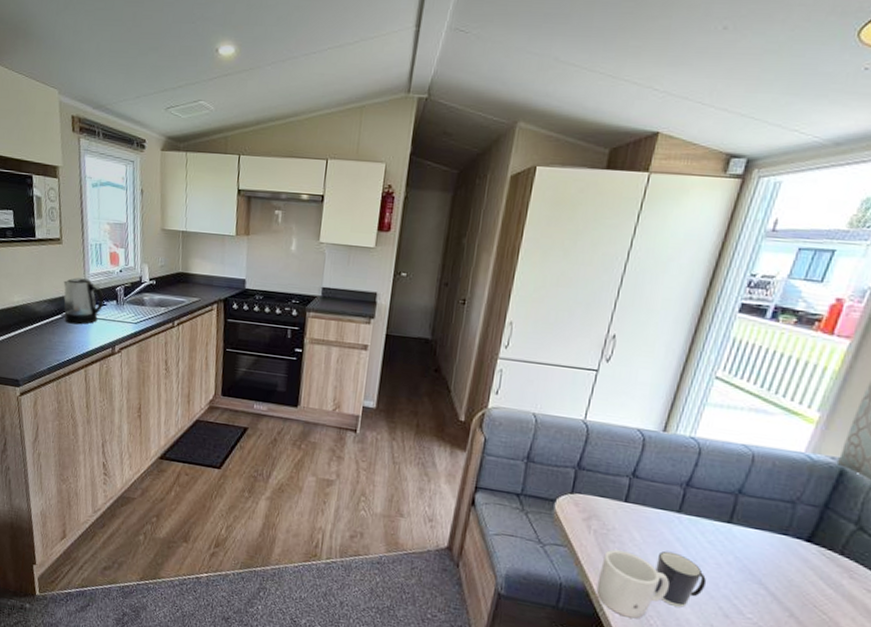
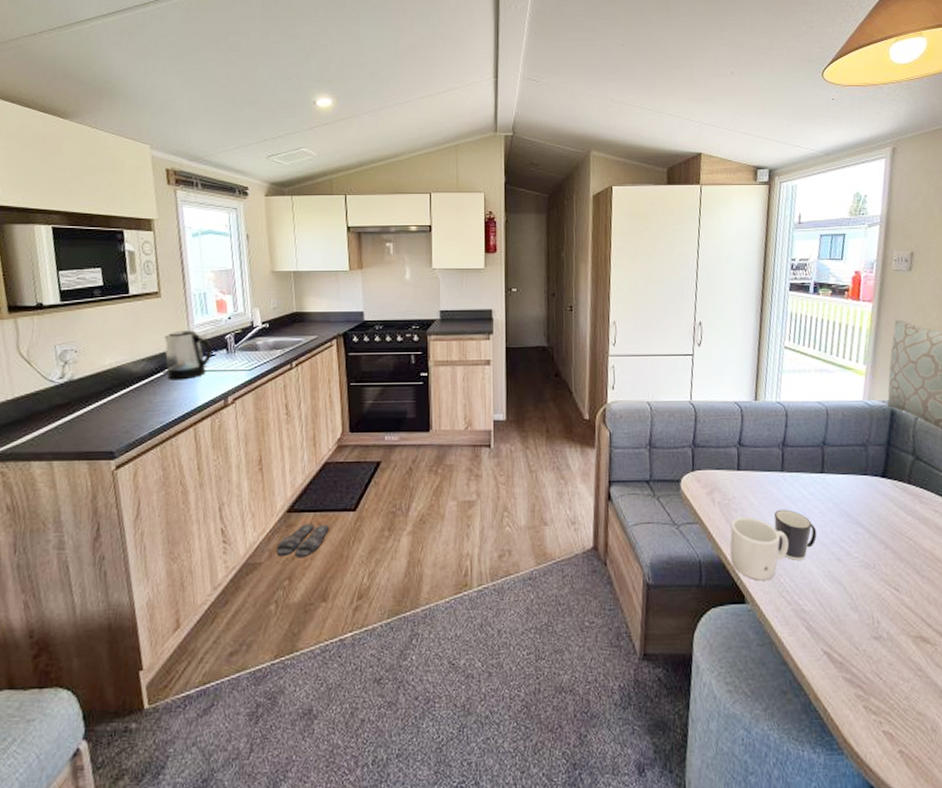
slippers: none [147,472,195,501] -> present [276,524,329,558]

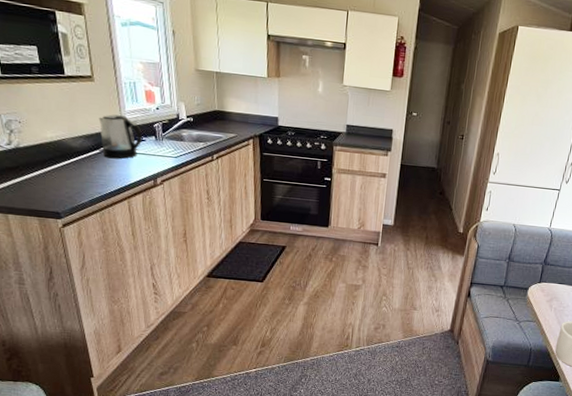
slippers: present [276,524,329,558] -> none [197,288,241,312]

